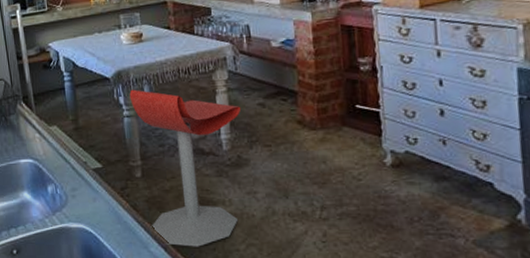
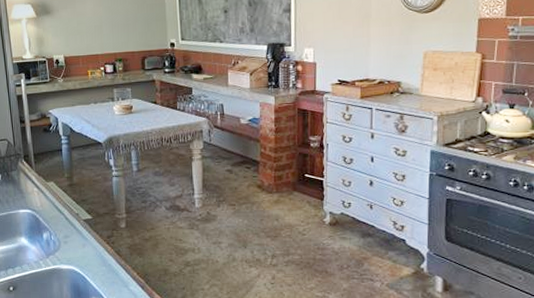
stool: present [129,89,242,247] -> none [119,153,213,286]

